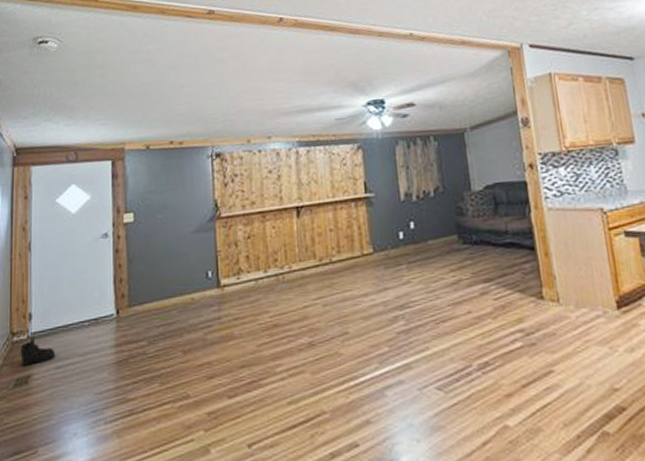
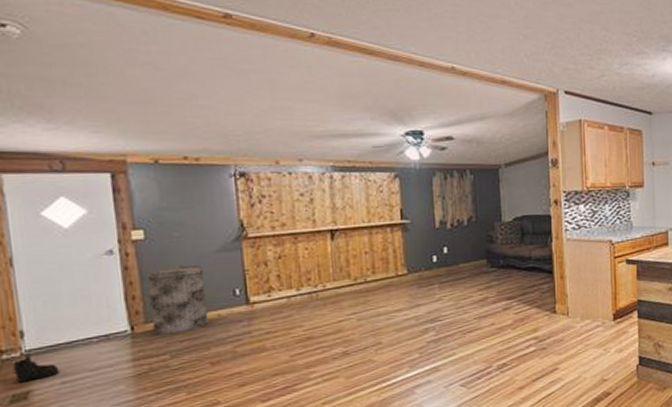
trash can: none [134,247,183,320] -> present [147,265,209,336]

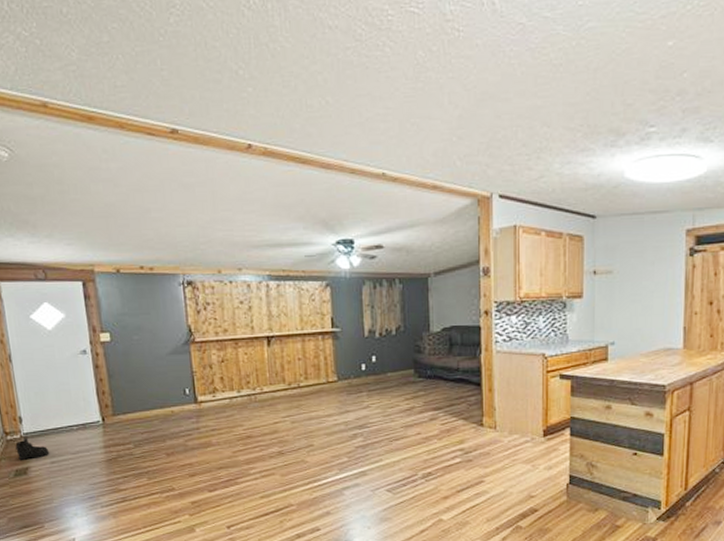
trash can: present [147,265,209,336] -> none [114,365,164,427]

